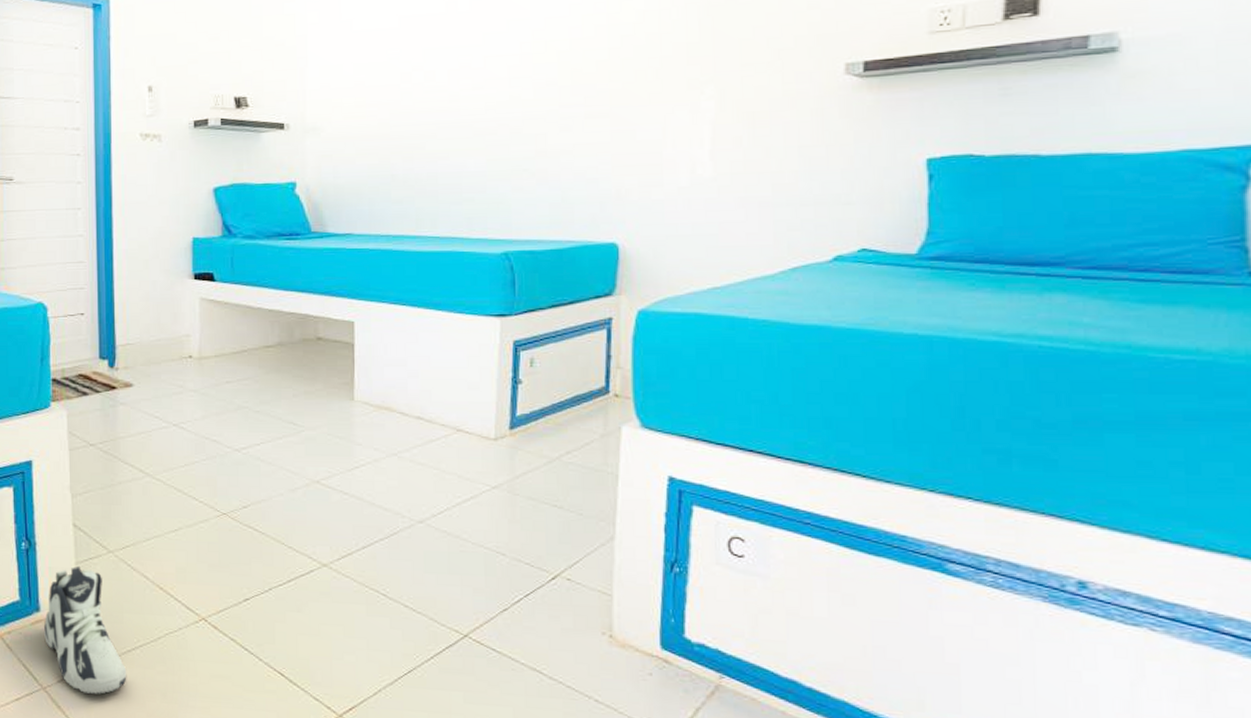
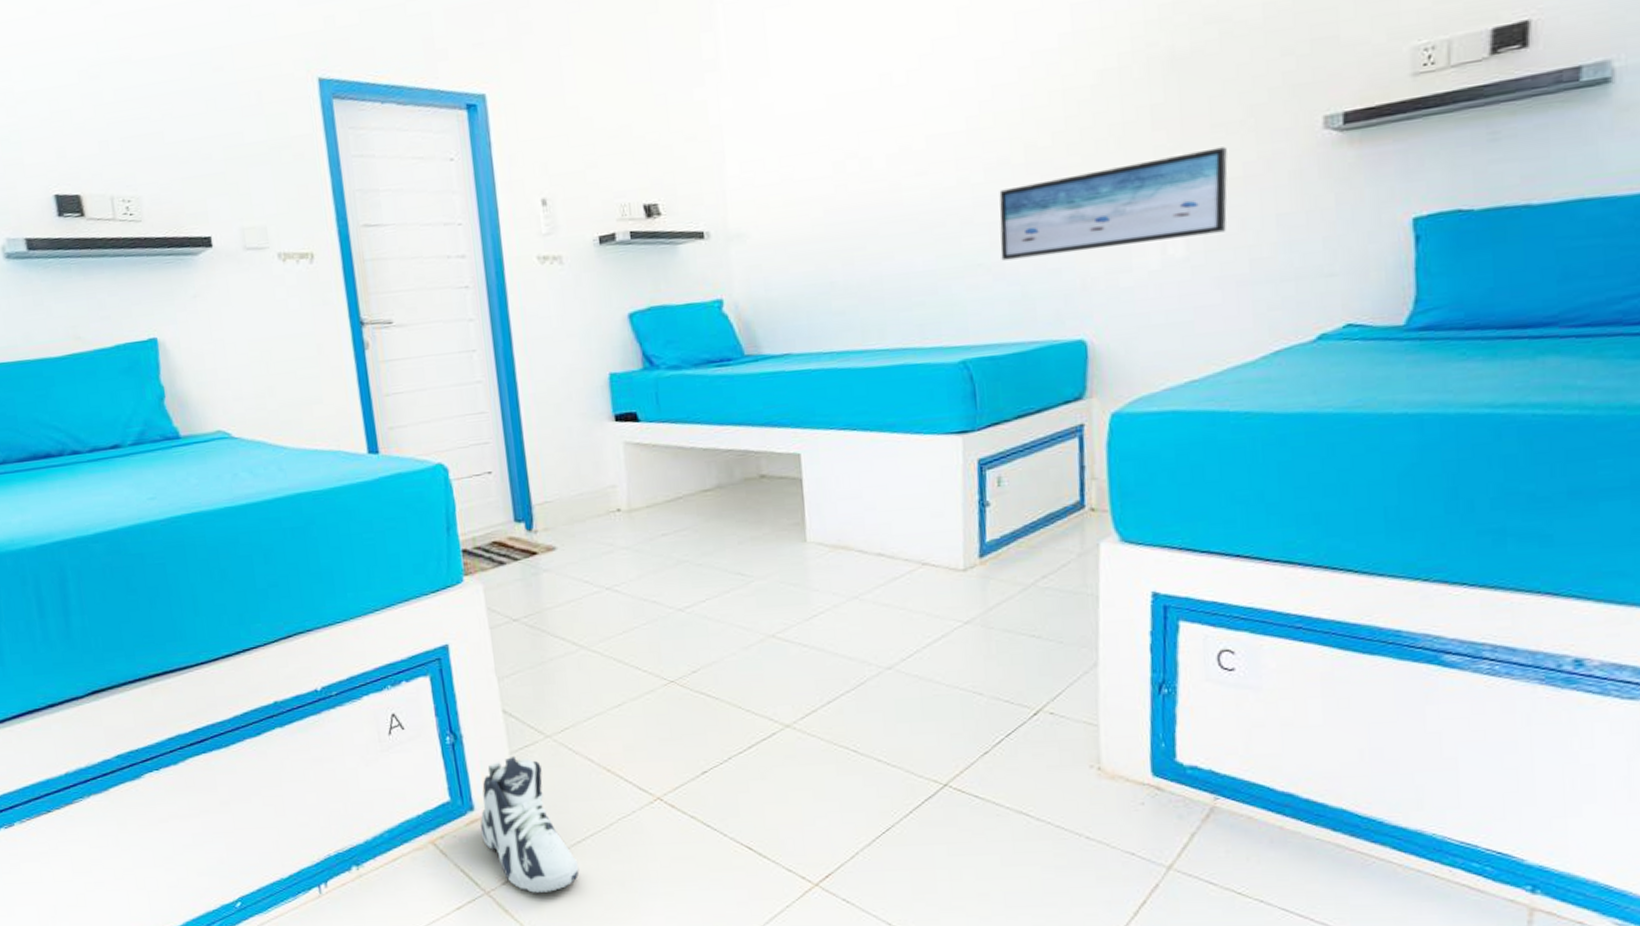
wall art: none [544,83,755,168] -> present [999,146,1228,261]

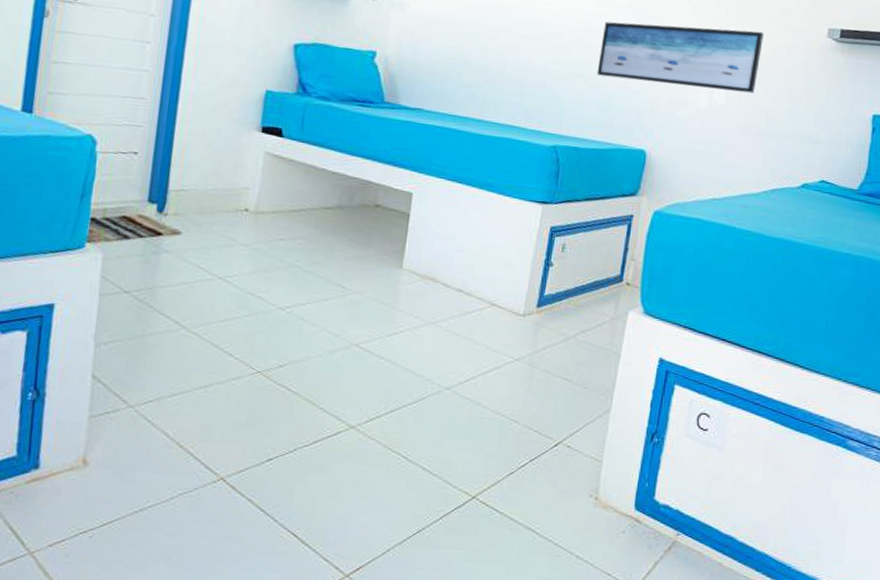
sneaker: present [480,755,580,893] -> none [40,420,131,559]

